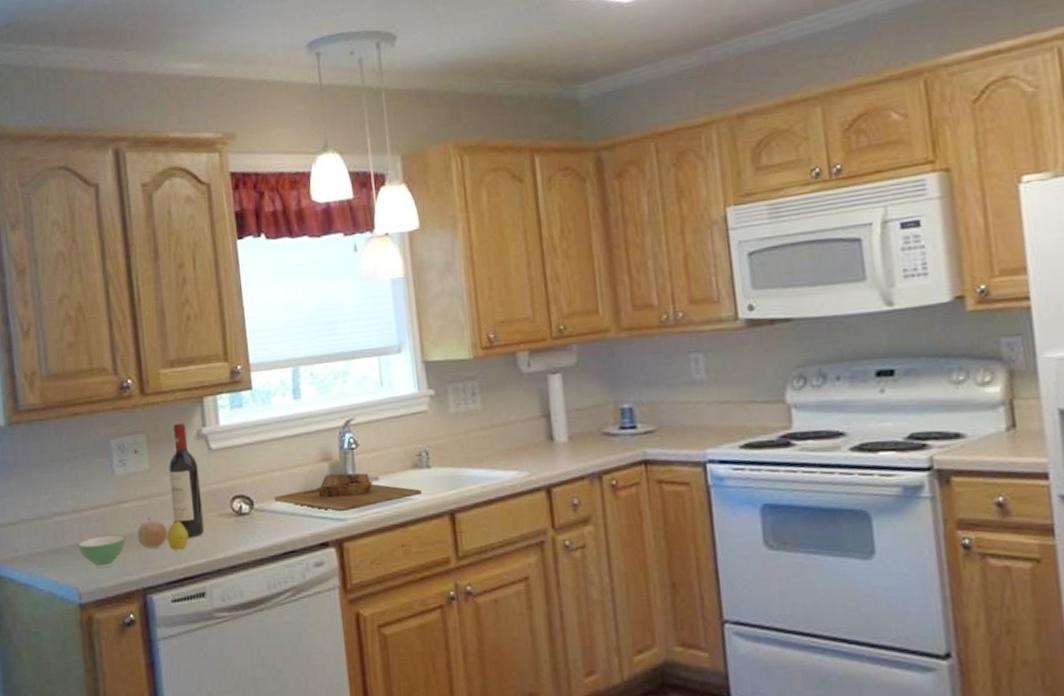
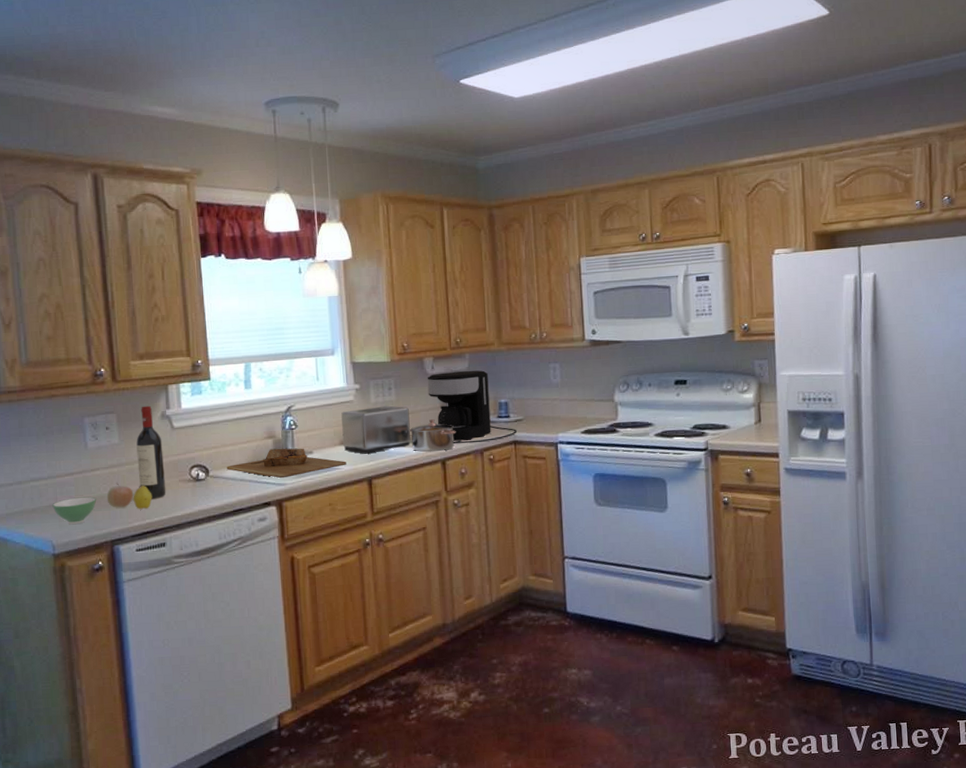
toaster: none [413,416,504,480] -> present [341,405,411,454]
cooking pot: none [502,433,564,477] -> present [410,419,456,453]
coffee maker: none [522,366,647,466] -> present [427,370,517,444]

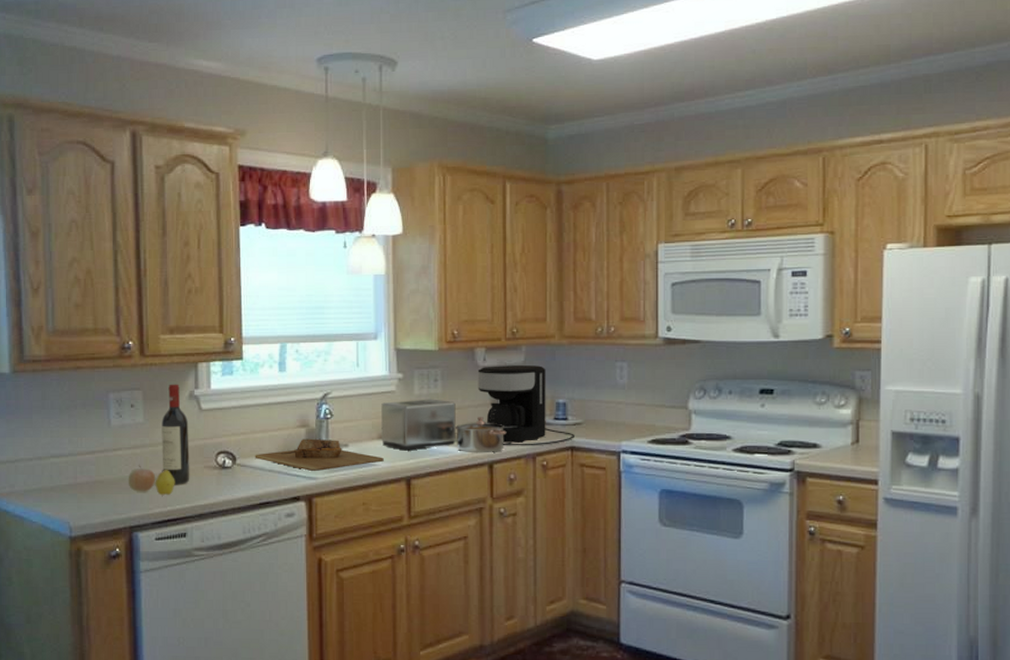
bowl: present [52,496,97,525] -> none [72,478,117,507]

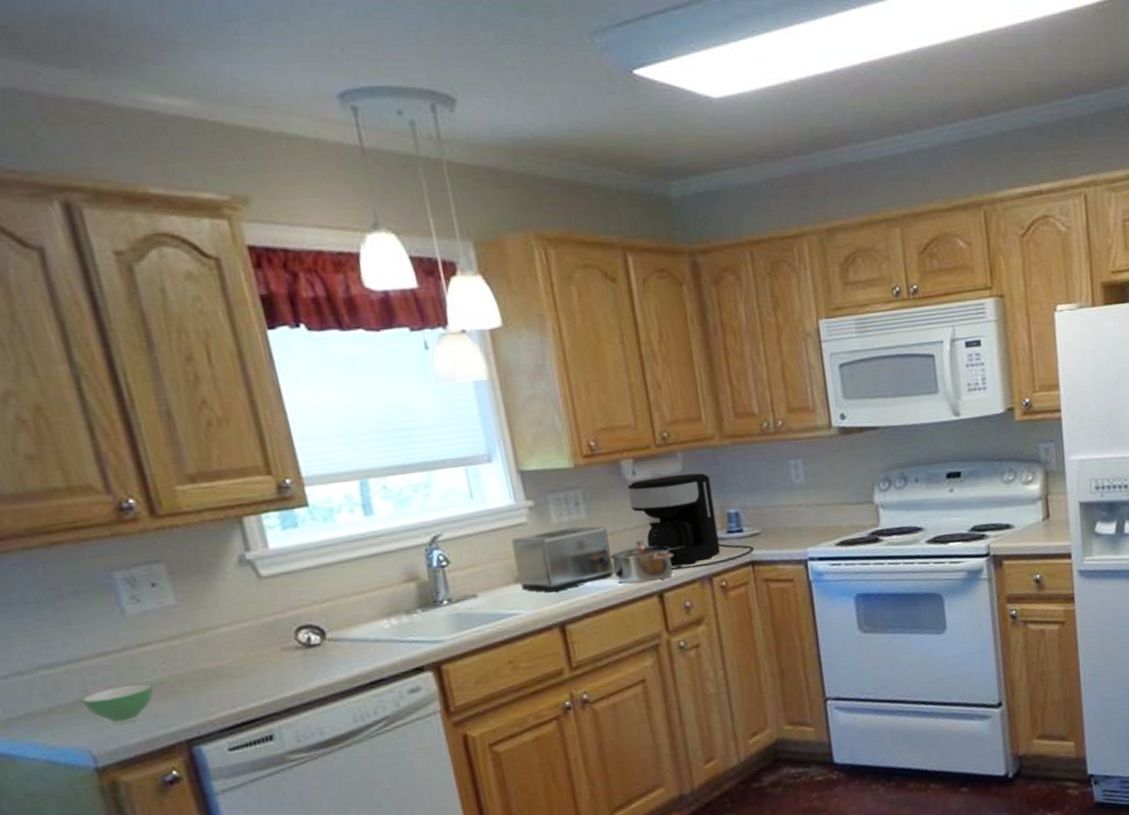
bowl: none [72,478,117,507] -> present [81,683,154,726]
fruit: present [128,464,156,492] -> none [168,659,213,696]
fruit: present [155,470,175,496] -> none [211,660,243,695]
wine bottle: present [162,384,190,485] -> none [203,547,264,678]
cutting board: present [255,438,384,472] -> none [351,591,527,634]

